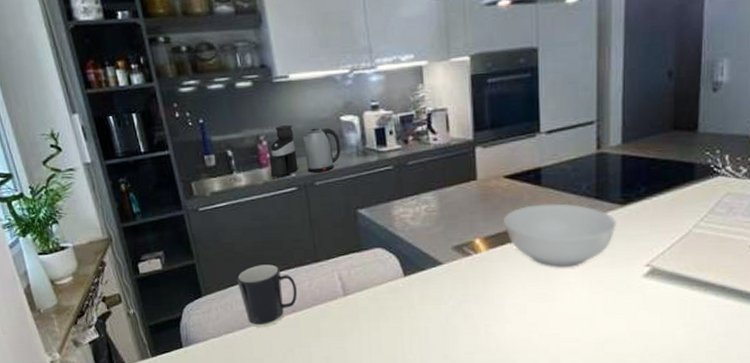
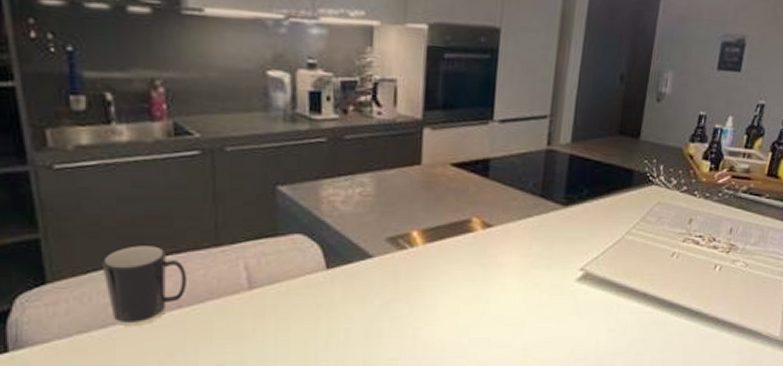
coffee grinder: present [269,124,298,178] -> none [165,70,205,136]
kettle: present [302,127,341,173] -> none [214,79,264,136]
bowl: present [502,203,618,267] -> none [444,197,559,267]

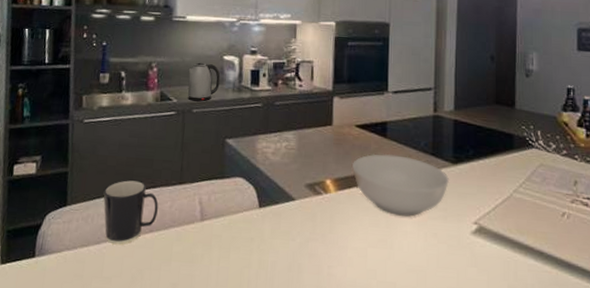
kettle: none [214,79,264,136] -> present [188,62,221,102]
bowl: none [444,197,559,267] -> present [351,153,450,216]

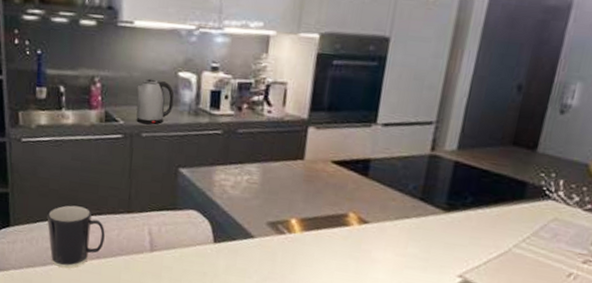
bowl: present [351,153,450,216] -> none [322,194,438,264]

